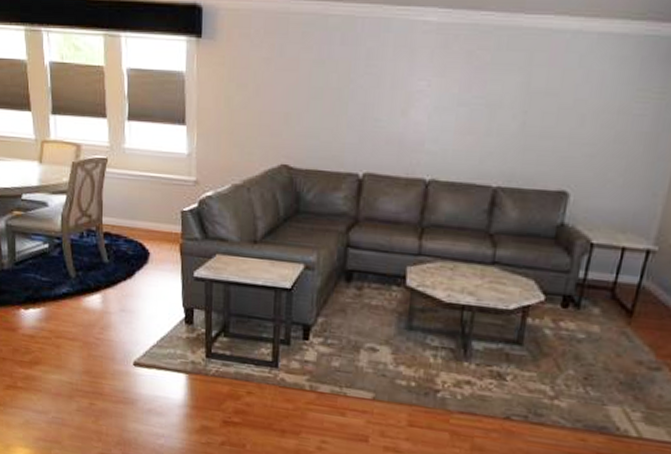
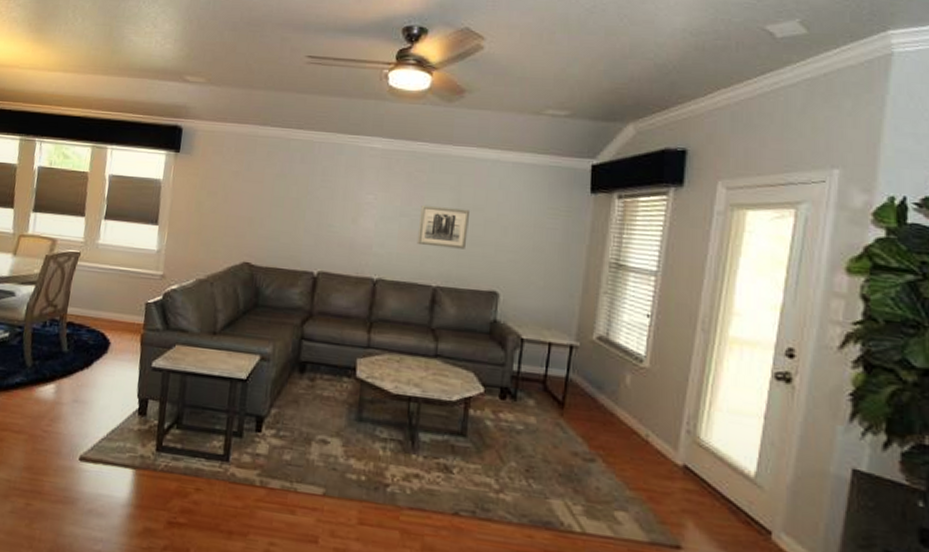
wall art: none [476,91,540,143] -> present [417,204,469,249]

